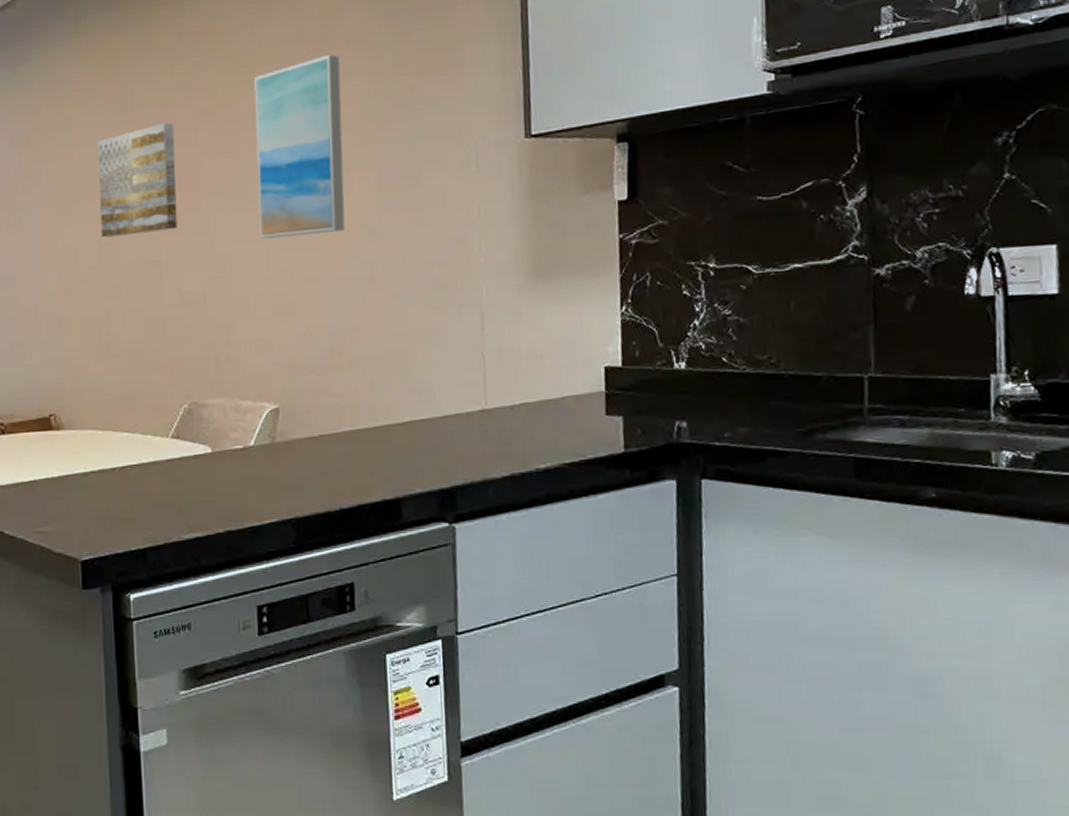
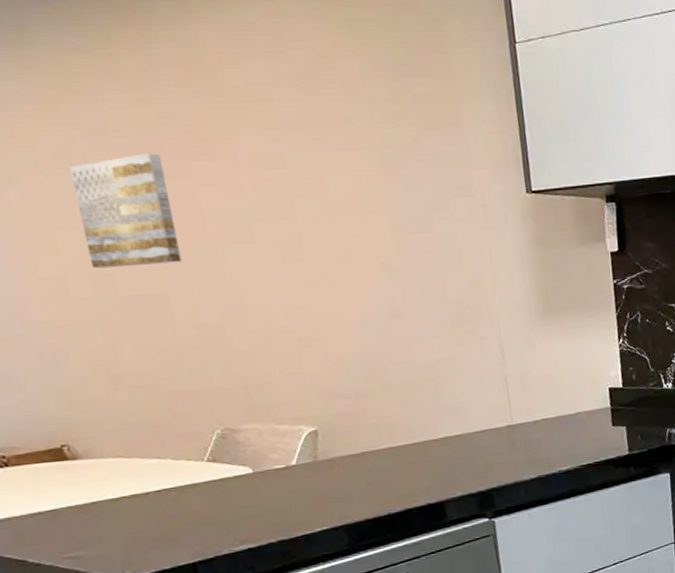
wall art: present [254,54,345,239] -> none [247,98,364,275]

